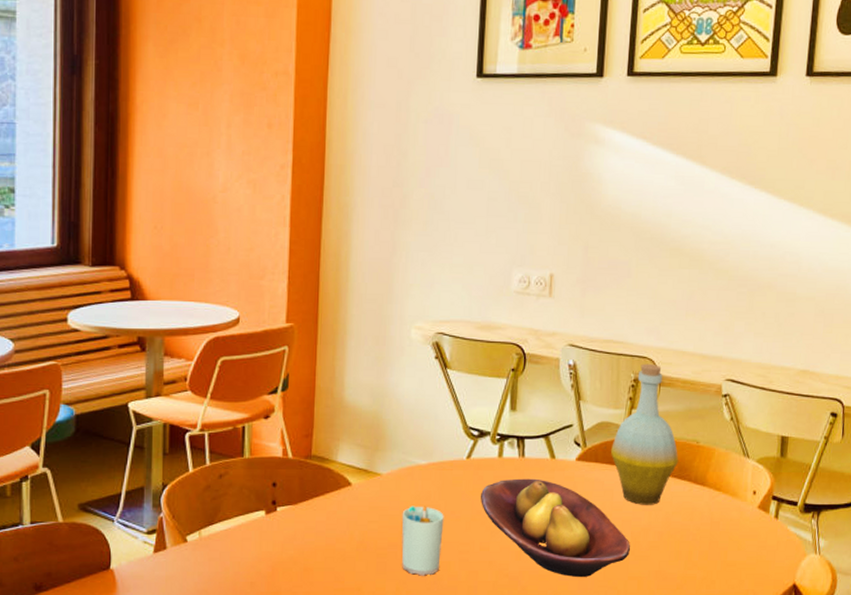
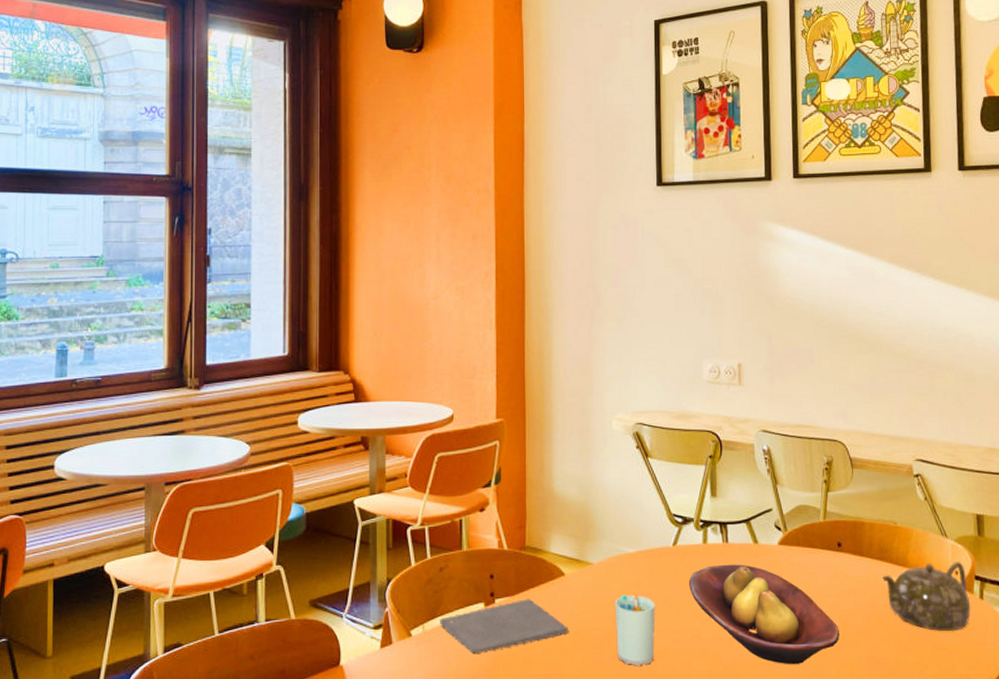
notepad: none [217,507,353,561] -> present [440,598,569,655]
bottle: present [610,363,679,505] -> none [810,446,879,588]
teapot: none [679,481,765,549] -> present [882,561,971,632]

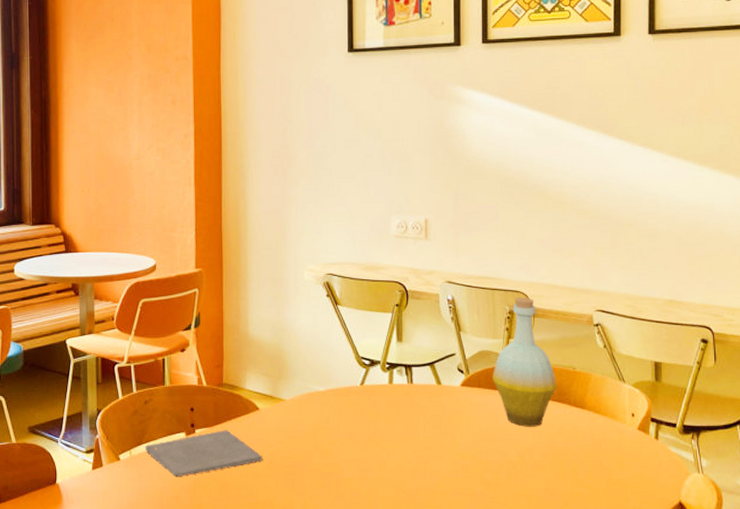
cup: present [614,594,655,666] -> none [305,428,343,492]
fruit bowl: present [689,564,839,665] -> none [375,403,517,495]
bottle: none [810,446,879,588] -> present [492,297,558,427]
teapot: present [882,561,971,632] -> none [560,404,646,469]

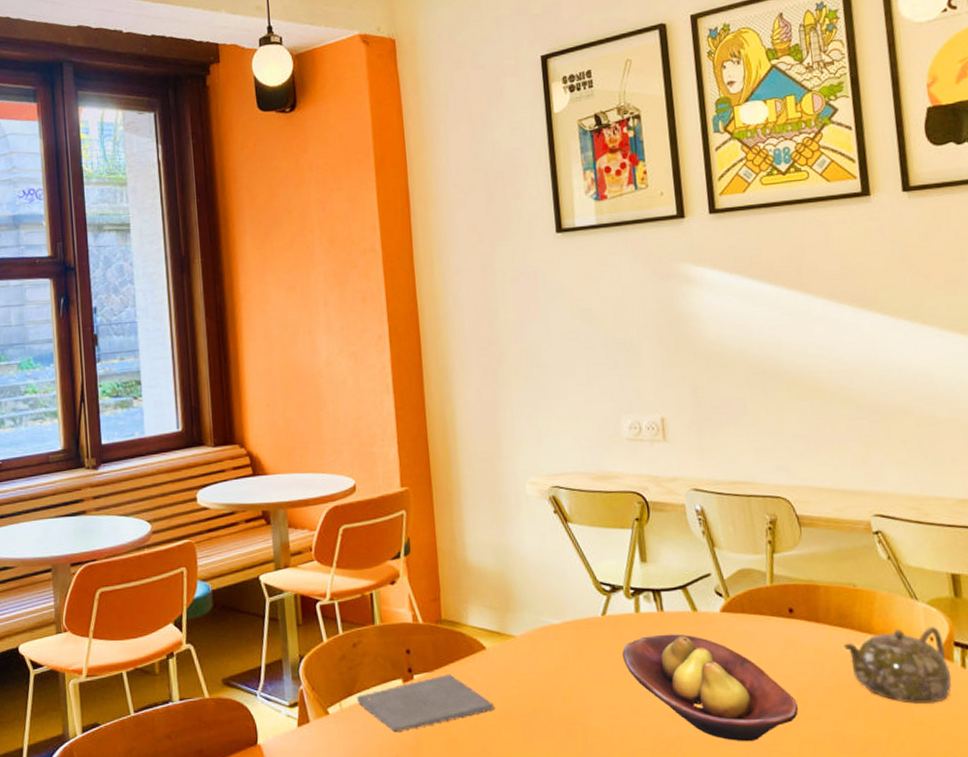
fruit bowl: none [375,403,517,495] -> present [622,634,798,742]
bottle: present [492,297,558,427] -> none [756,503,837,658]
teapot: none [560,404,646,469] -> present [844,625,952,704]

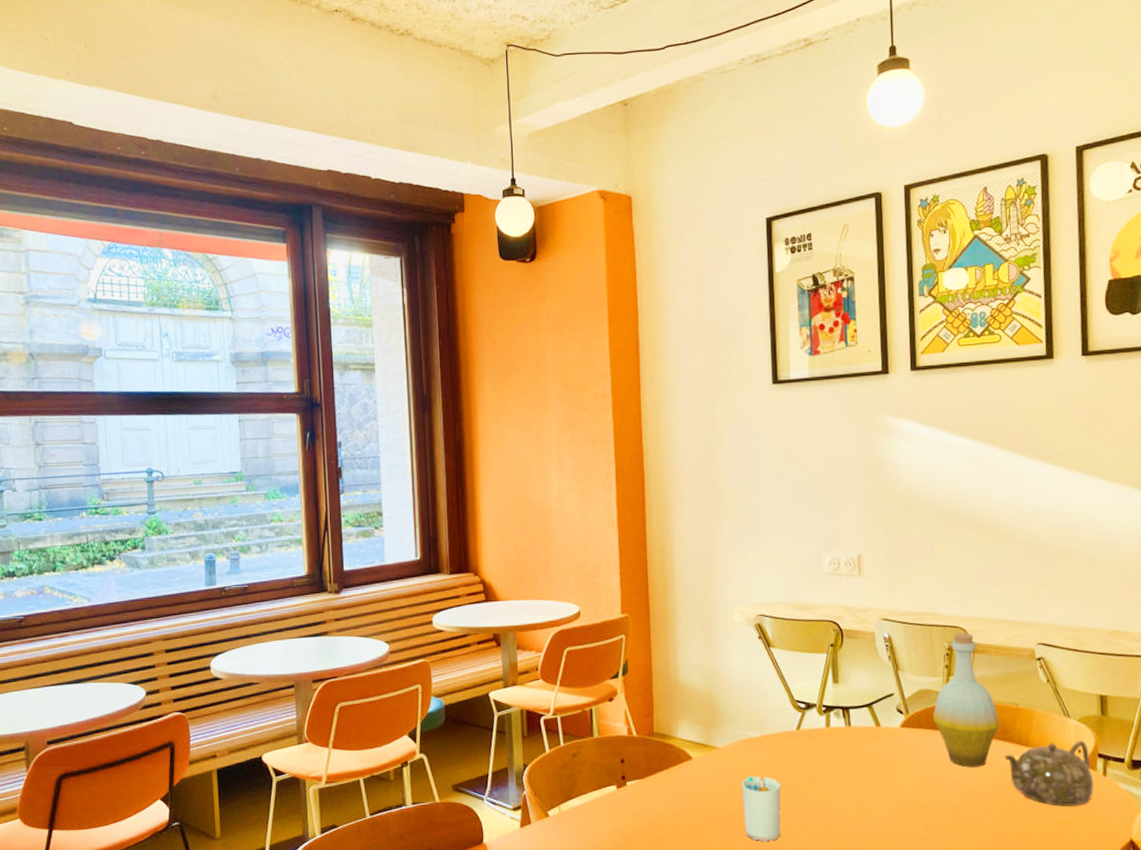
notepad: present [357,673,495,733] -> none [575,780,698,833]
cup: none [542,668,590,744] -> present [741,775,781,842]
fruit bowl: present [622,634,798,742] -> none [813,746,962,840]
bottle: none [756,503,837,658] -> present [932,632,1001,768]

